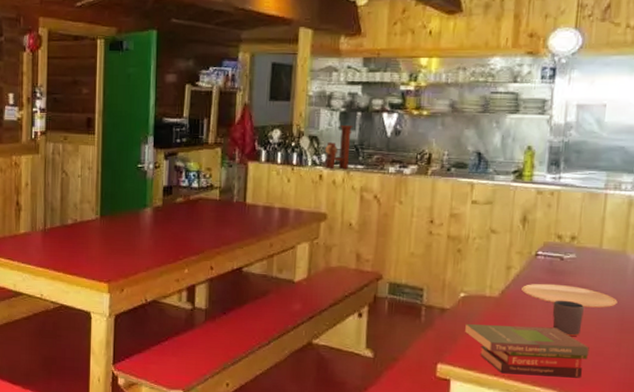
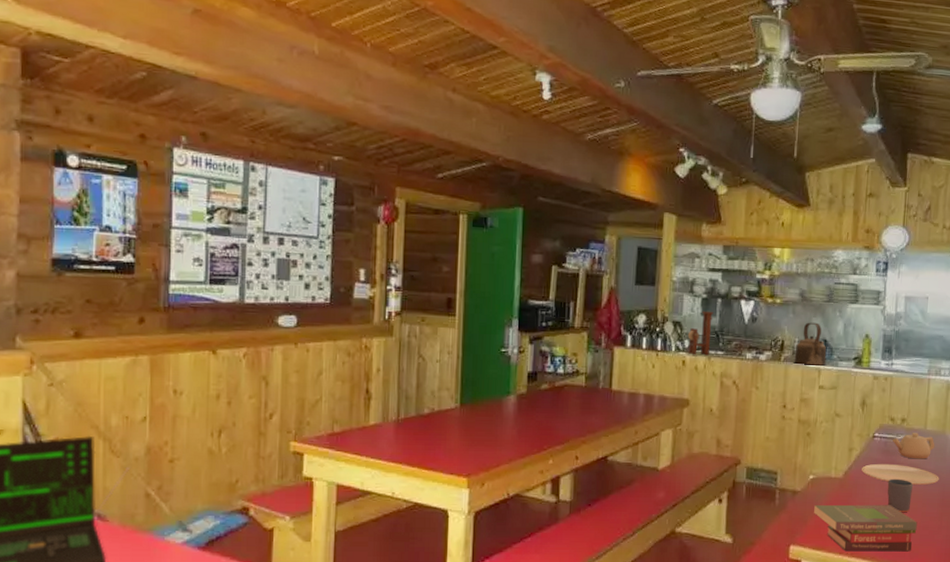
kettle: none [443,134,481,181] -> present [794,322,827,367]
teapot: none [559,252,613,281] -> present [892,433,935,459]

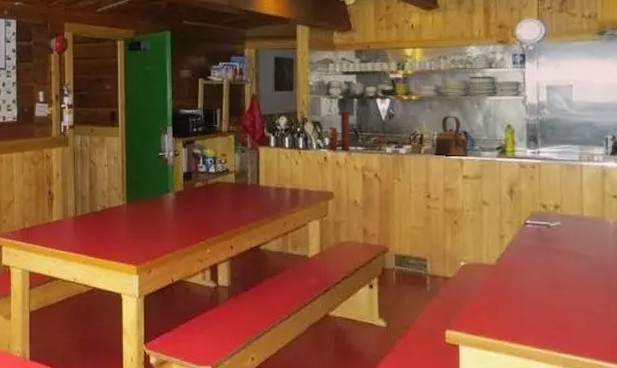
books: present [814,504,918,552] -> none [468,290,582,339]
plate: present [862,463,939,486] -> none [515,250,603,272]
mug: present [887,478,913,512] -> none [545,265,573,298]
teapot: present [892,433,935,459] -> none [547,219,595,246]

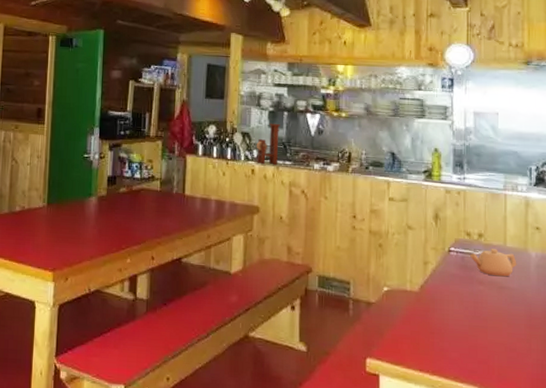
kettle: present [434,116,468,158] -> none [362,135,395,179]
teapot: none [547,219,595,246] -> present [470,249,517,277]

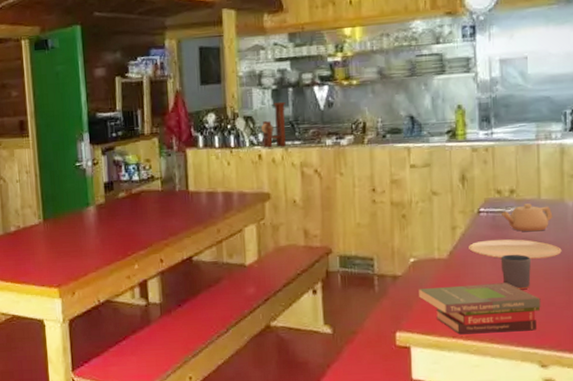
books: none [390,318,503,374] -> present [419,282,541,335]
plate: none [439,278,524,304] -> present [469,239,562,260]
mug: none [467,295,495,331] -> present [500,254,531,289]

